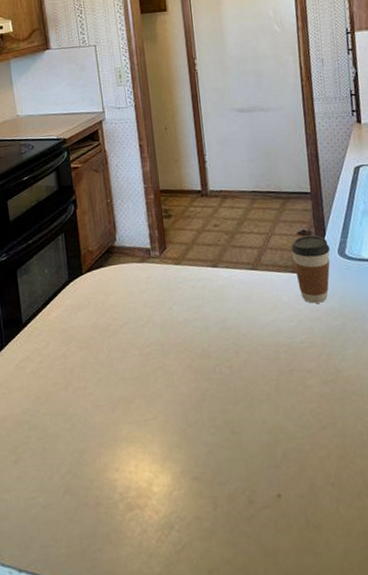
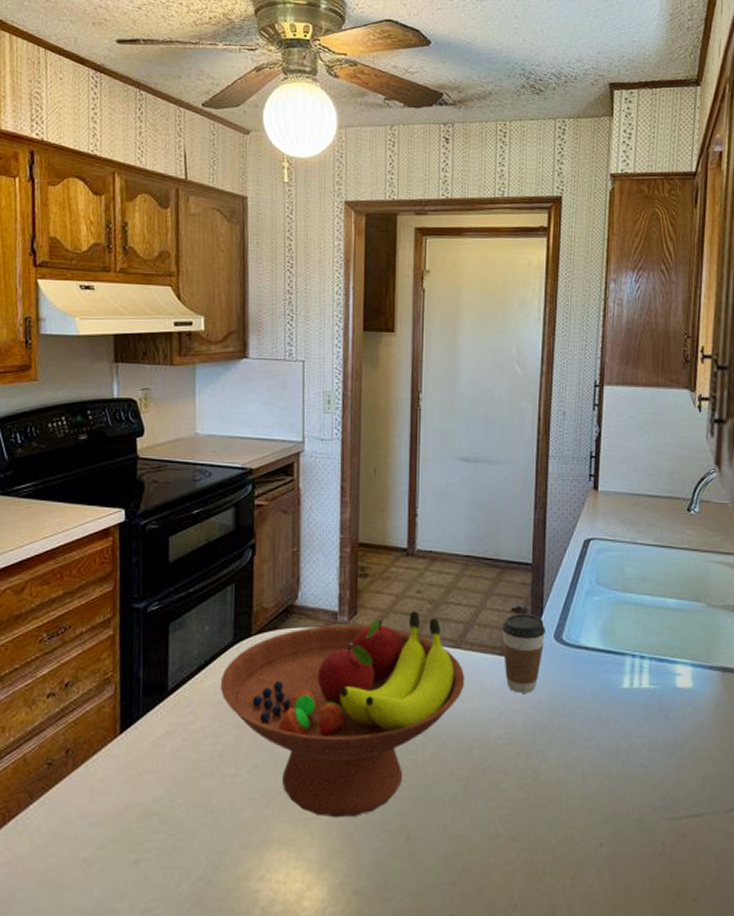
fruit bowl: none [62,242,265,418] -> present [220,611,465,818]

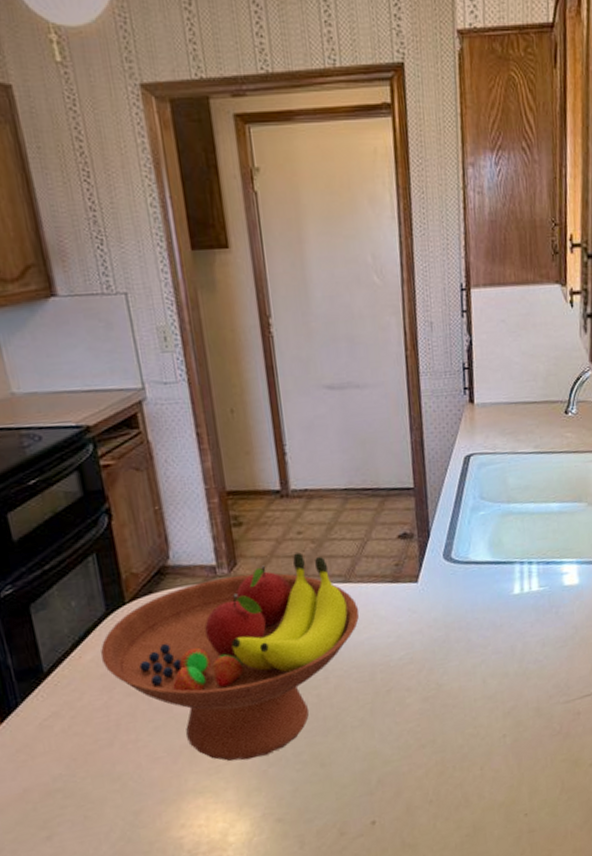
coffee cup: present [502,613,545,693] -> none [390,538,434,616]

